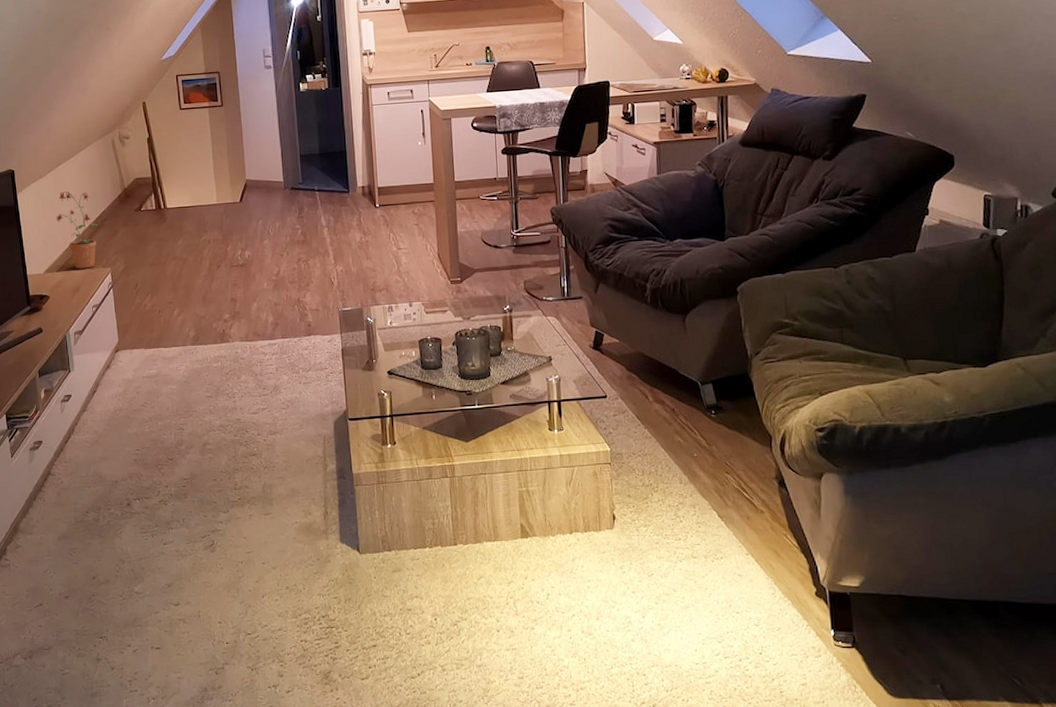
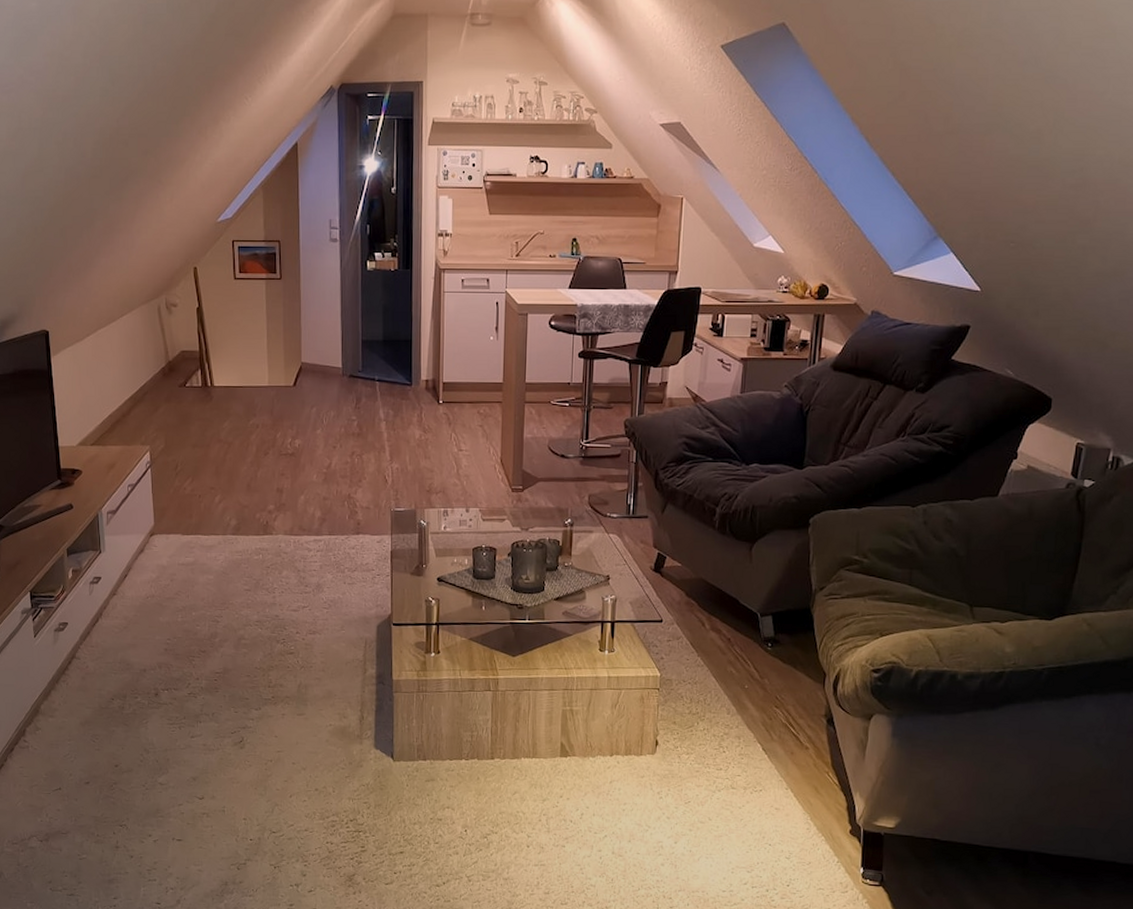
potted plant: present [56,191,97,269] -> none [93,359,137,445]

